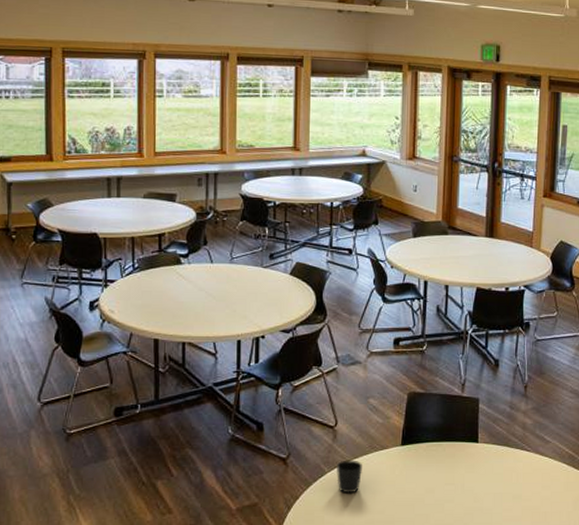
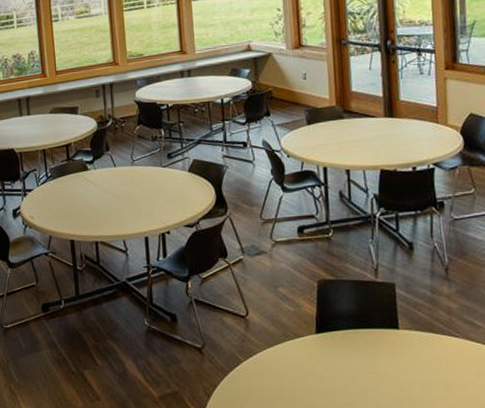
cup: present [337,460,362,494] -> none [252,348,278,382]

